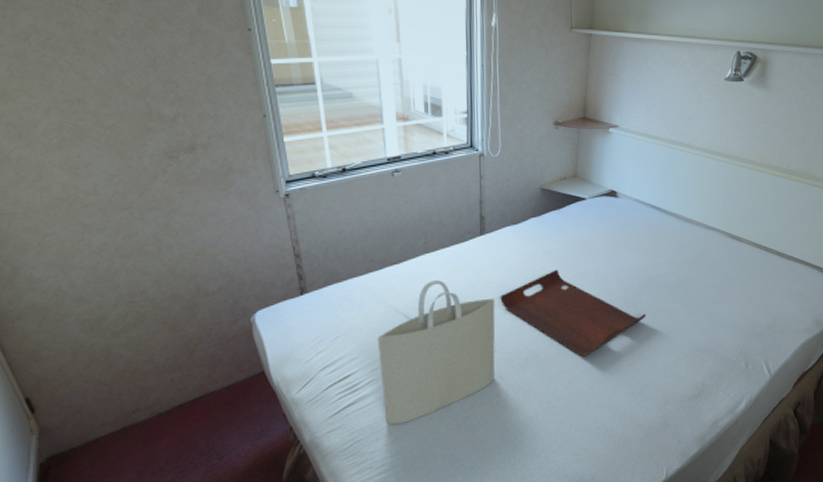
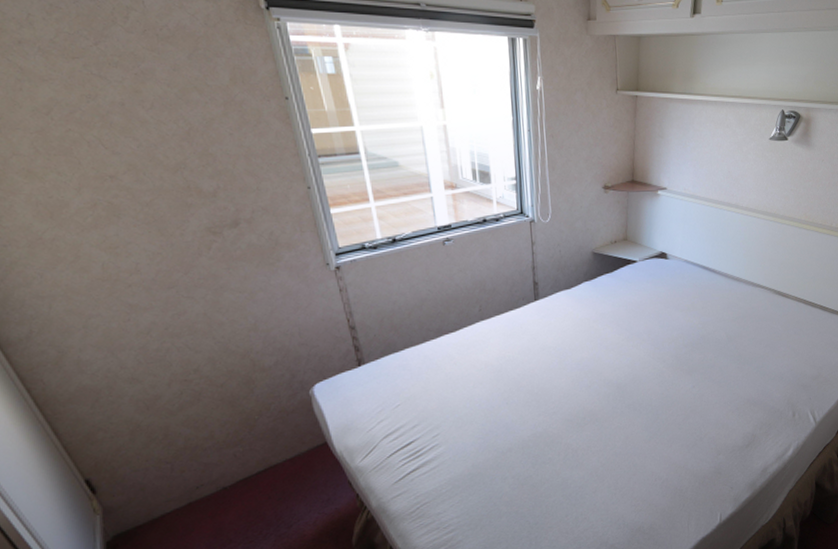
tote bag: present [377,280,495,425] -> none [437,346,554,487]
serving tray: present [500,269,647,357] -> none [556,331,698,414]

